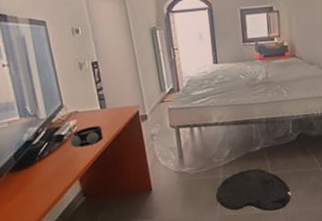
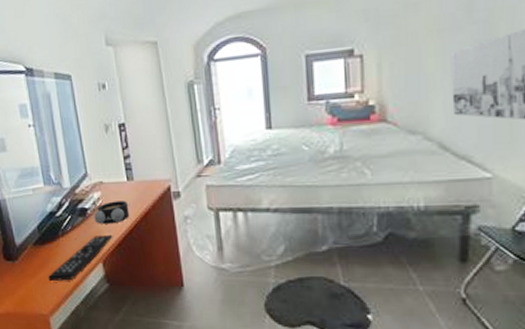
remote control: none [25,155,89,203] -> present [48,235,113,282]

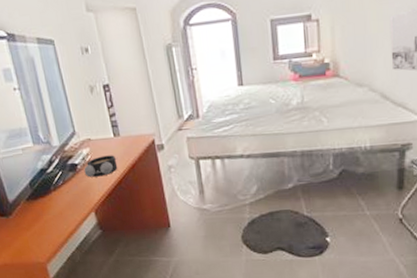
remote control: present [48,235,113,282] -> none [43,187,103,233]

